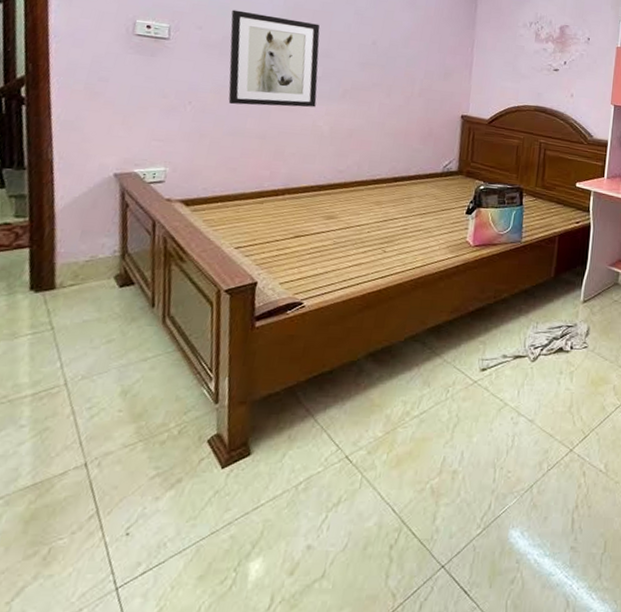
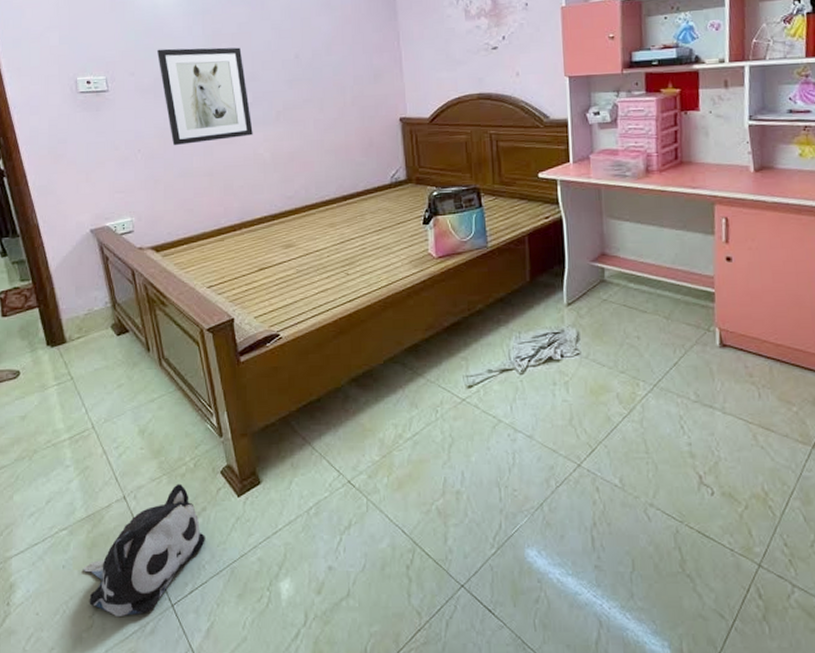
plush toy: none [9,451,174,603] -> present [83,484,205,617]

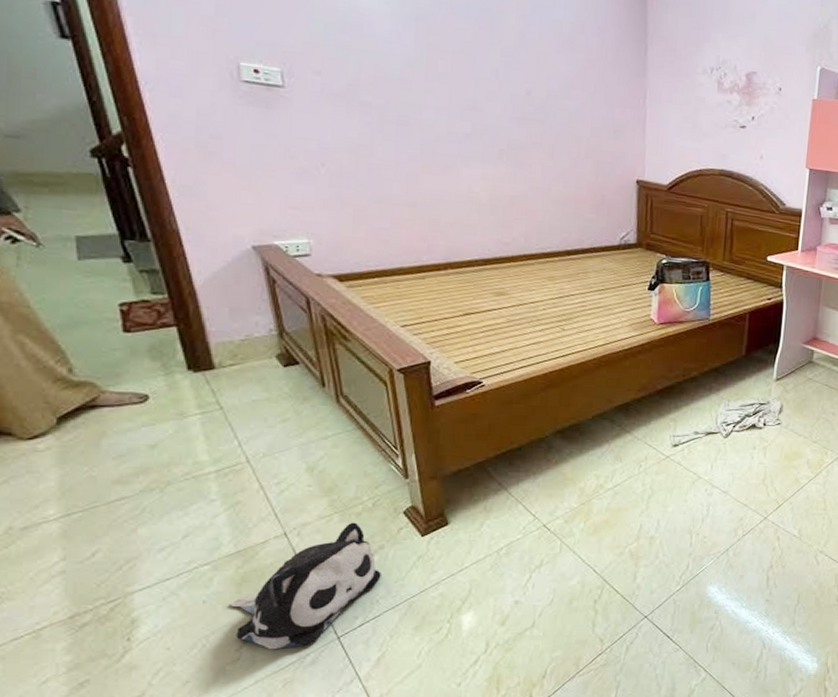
wall art: present [157,47,253,146] -> none [353,50,469,171]

